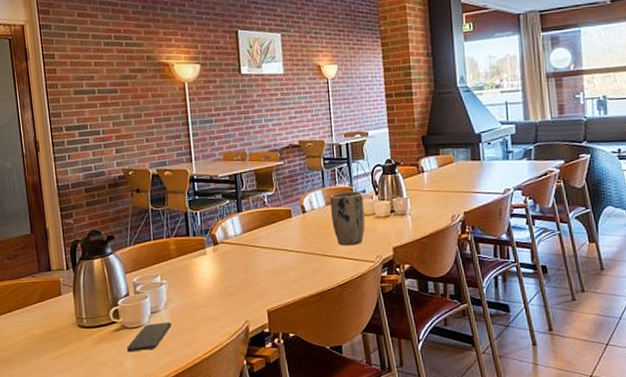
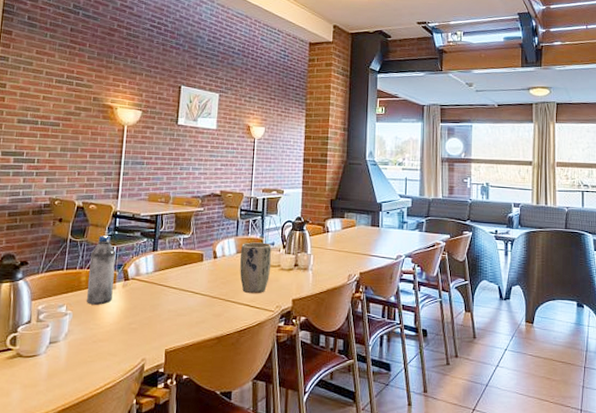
smartphone: present [126,322,172,352] -> none [16,353,69,382]
water bottle: none [175,201,205,272] -> present [87,235,116,305]

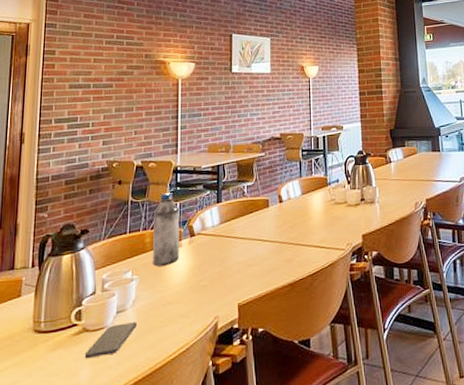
smartphone: none [16,353,69,382] -> present [84,322,138,359]
plant pot: present [240,242,272,294] -> none [306,180,338,235]

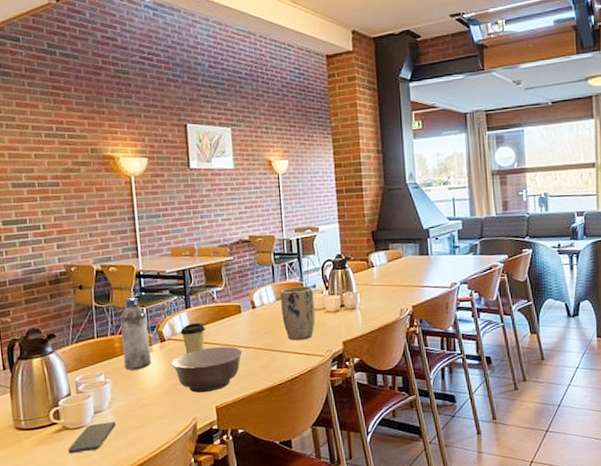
bowl: none [199,240,267,290] -> present [171,346,242,393]
coffee cup: none [210,216,234,249] -> present [180,322,205,354]
plant pot: none [306,180,338,235] -> present [280,286,316,341]

